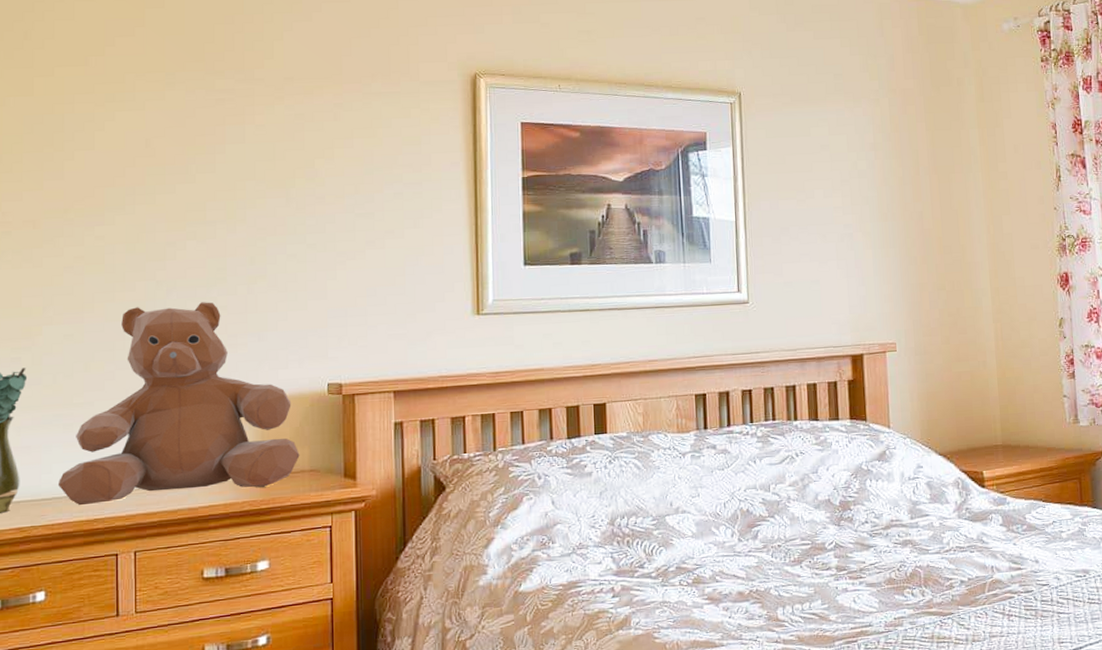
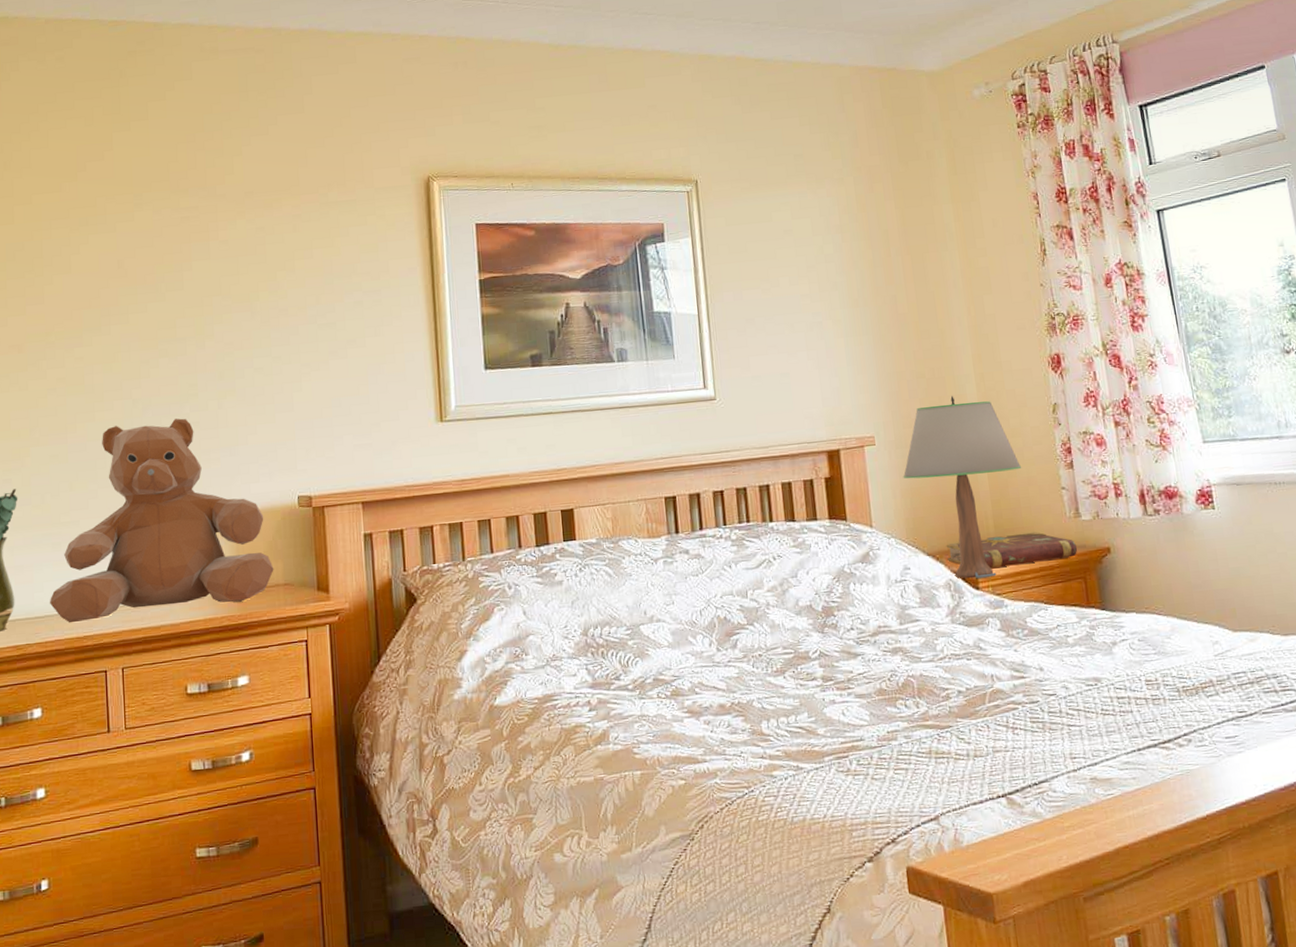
table lamp: none [920,307,1029,478] -> present [903,395,1022,579]
book: none [956,435,1074,469] -> present [946,532,1077,569]

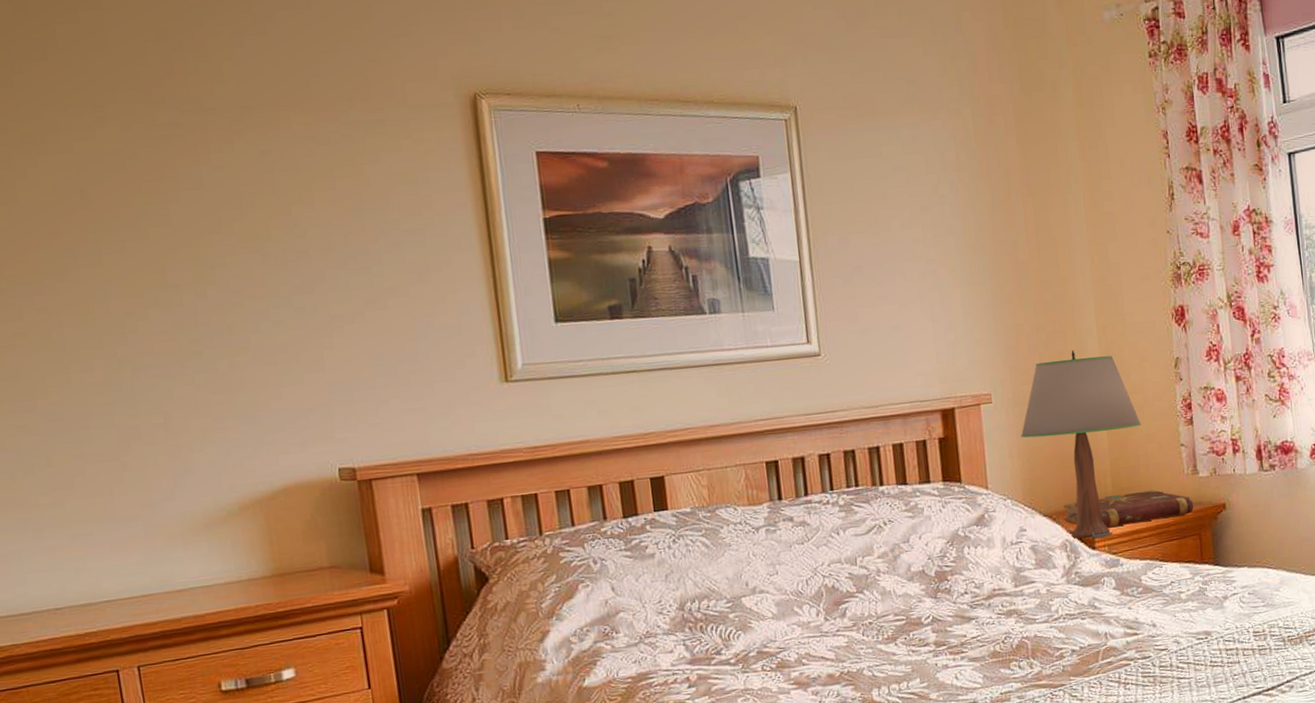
teddy bear: present [50,418,274,624] -> none [36,380,316,620]

